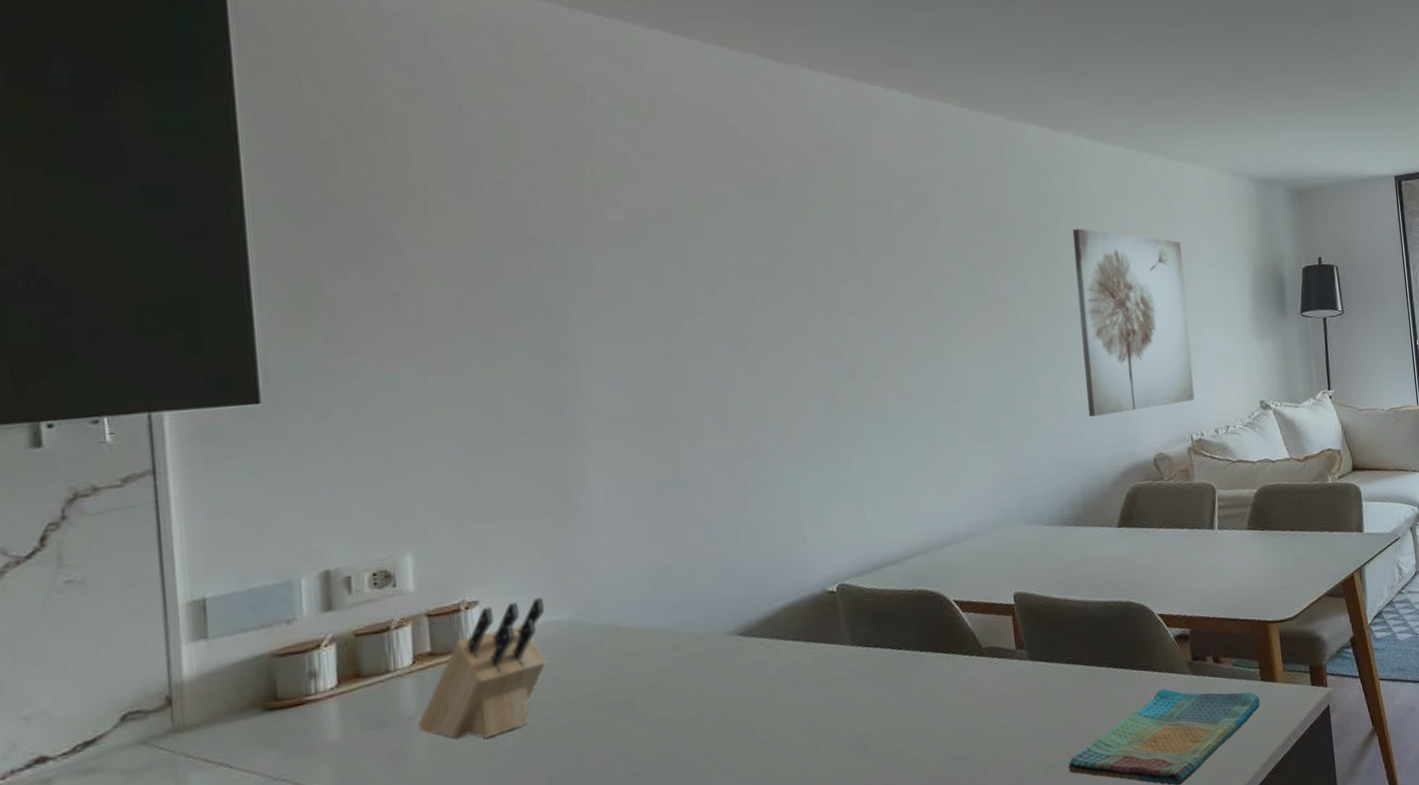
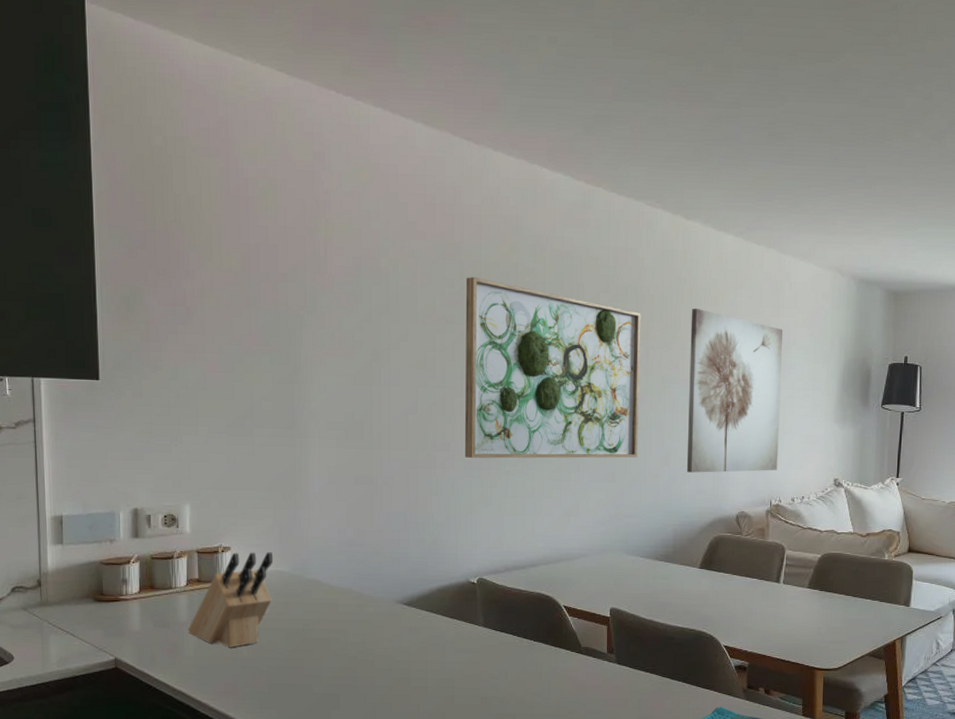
wall art: none [787,218,1028,437] -> present [464,277,641,459]

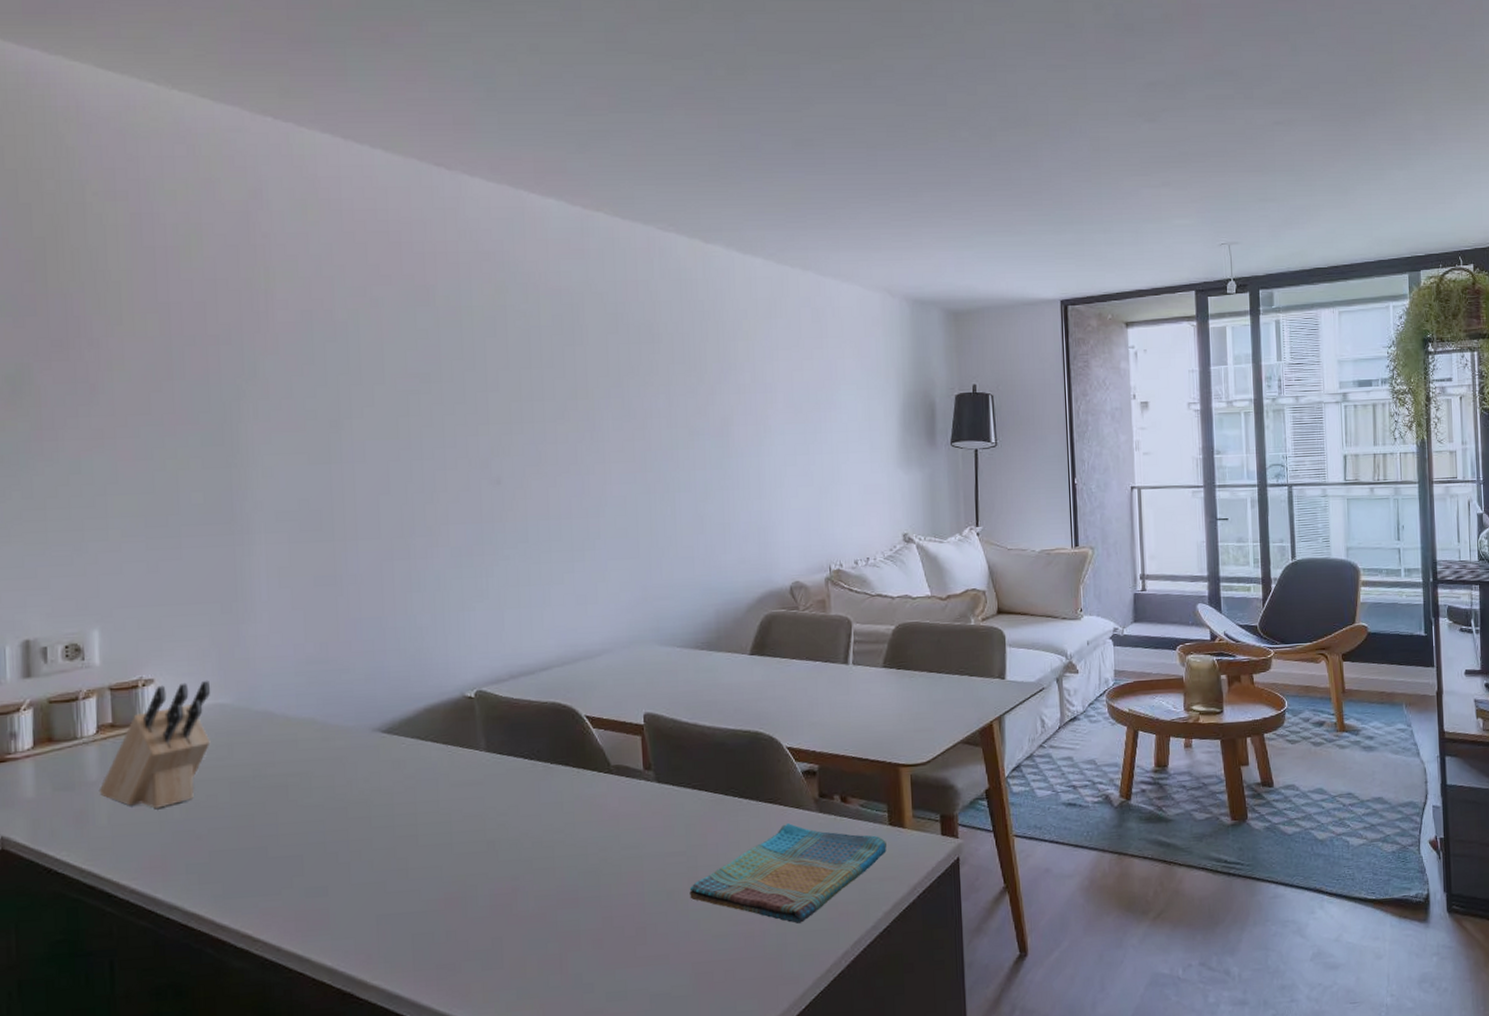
wall art: present [464,277,641,459] -> none [443,325,666,543]
wall art: present [686,308,783,473] -> none [718,344,835,540]

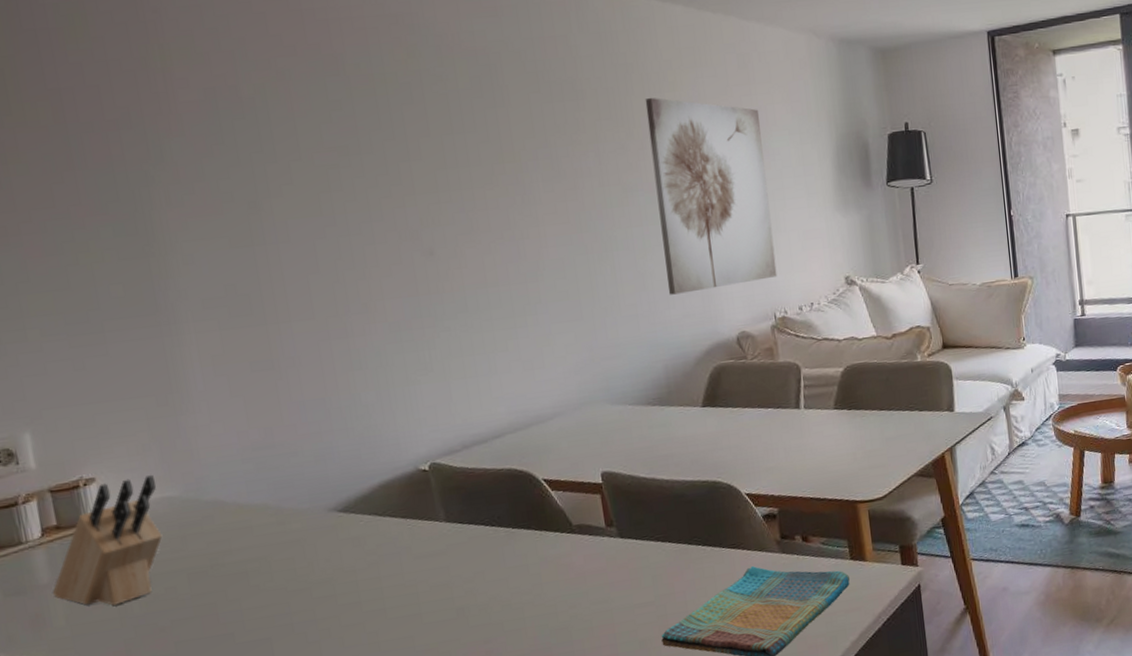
wall art: none [718,344,835,540] -> present [645,97,778,295]

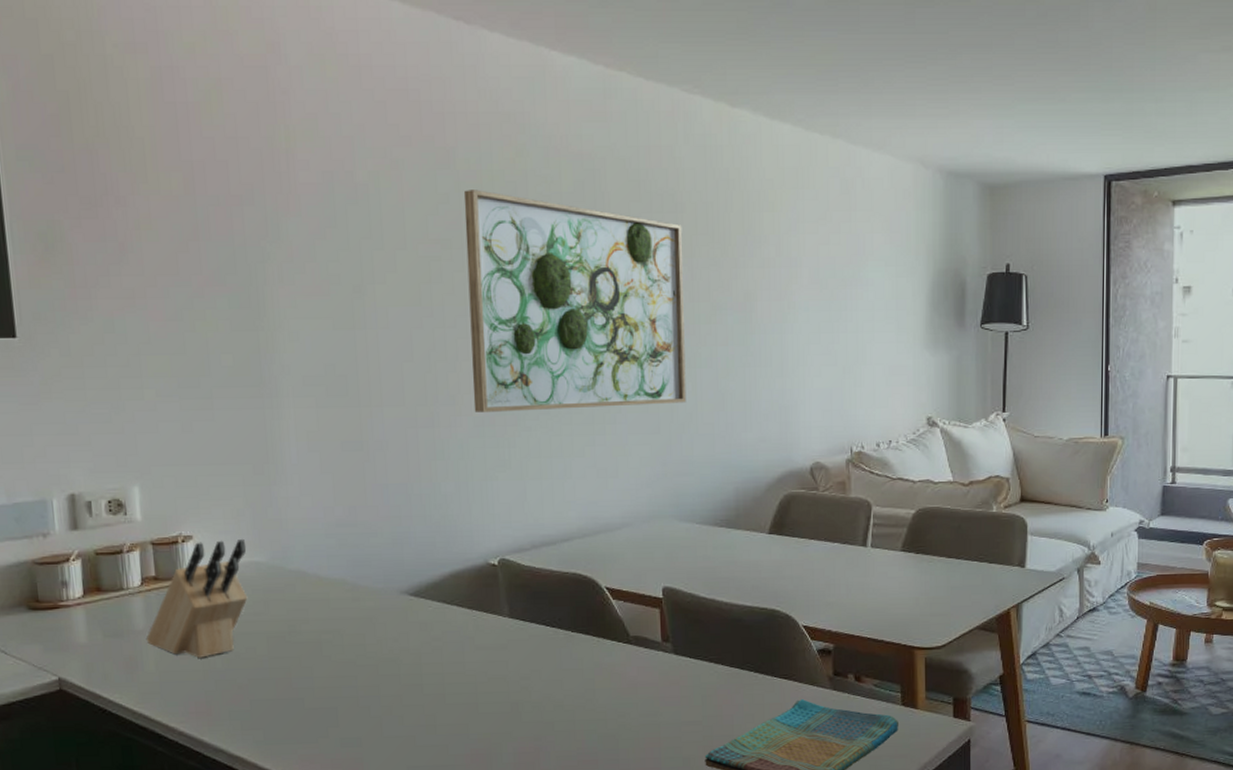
wall art: none [356,93,607,318] -> present [463,190,687,412]
wall art: present [645,97,778,295] -> none [743,215,858,418]

